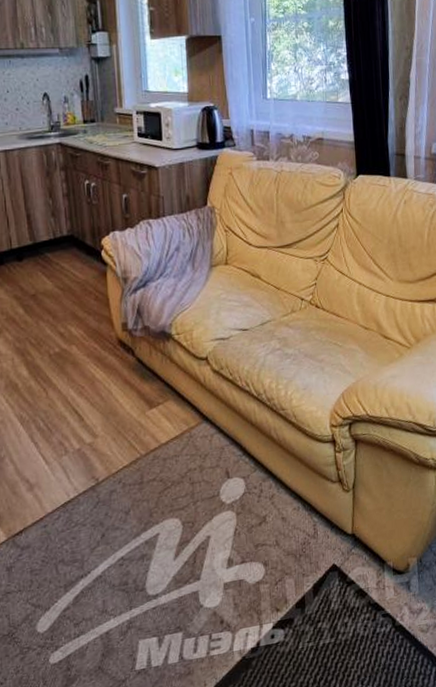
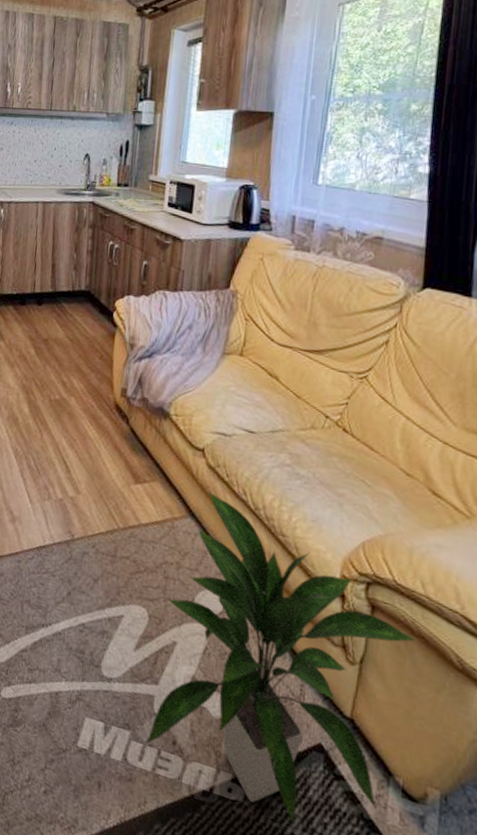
indoor plant: none [196,393,388,637] -> present [146,491,417,824]

